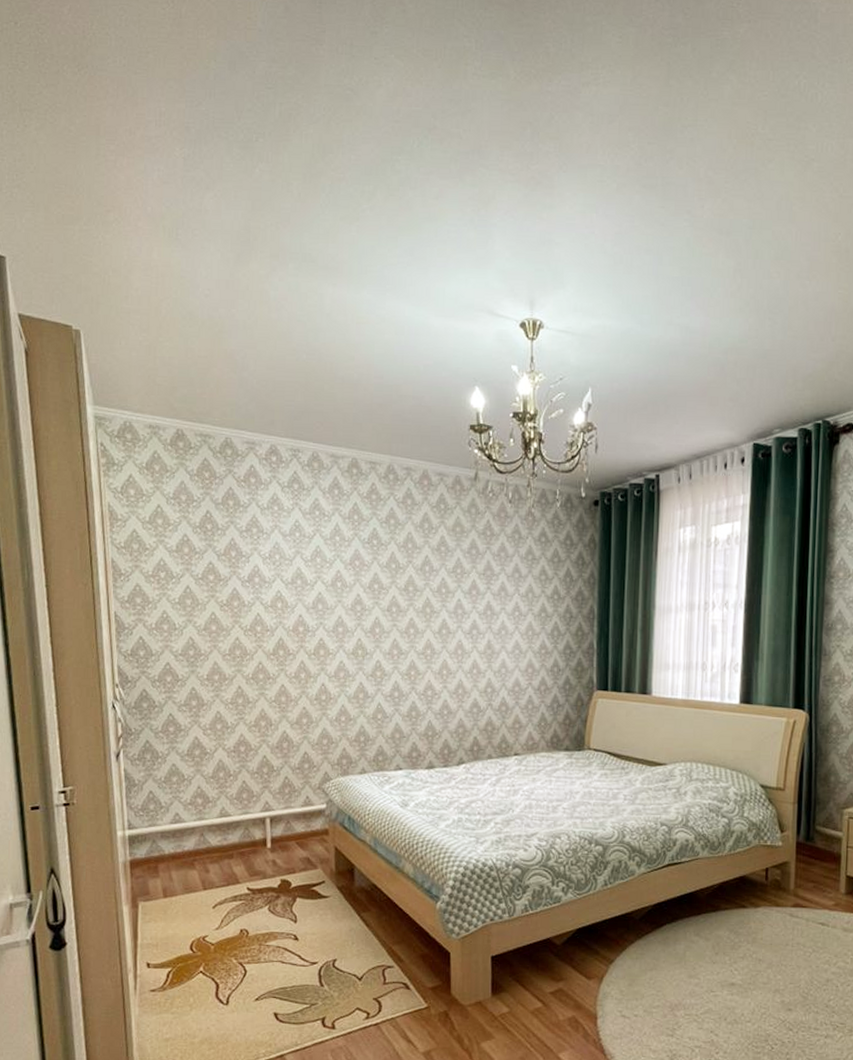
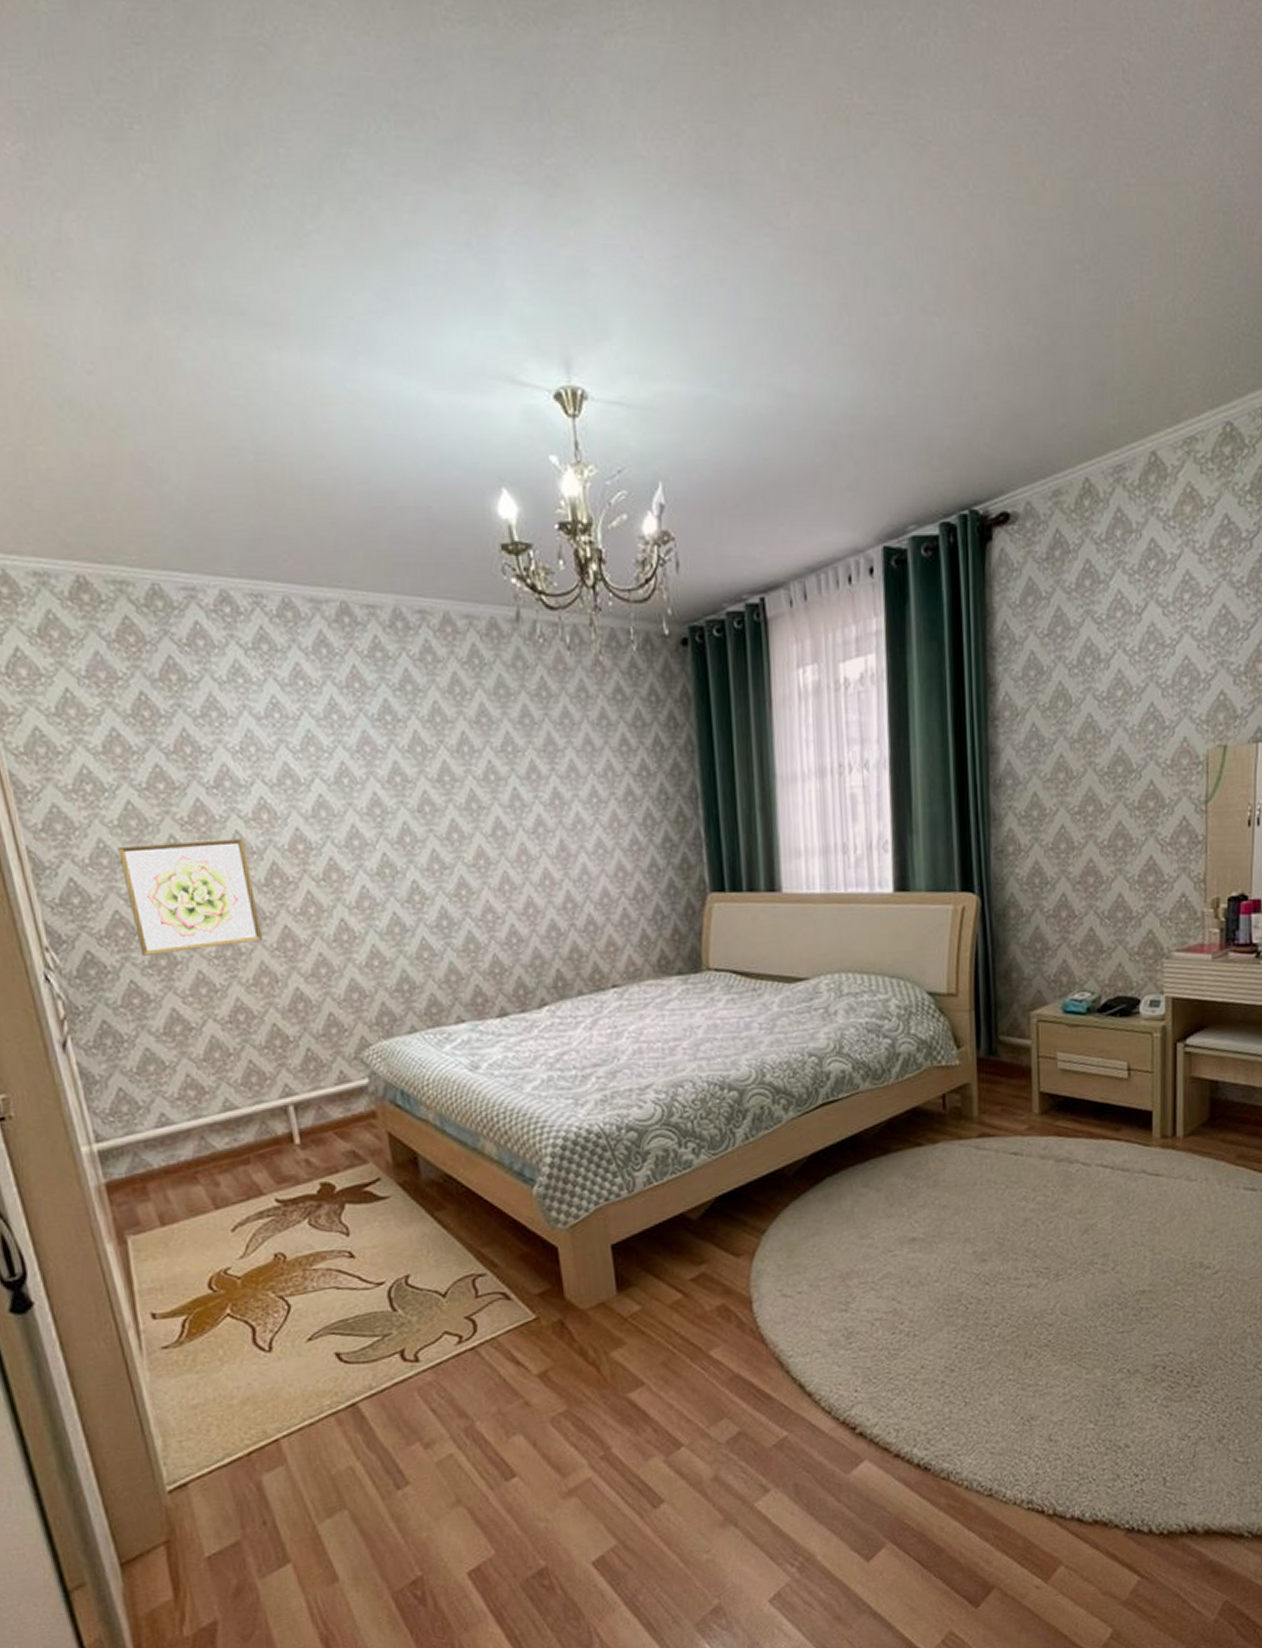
wall art: none [175,617,266,697] -> present [117,838,263,956]

